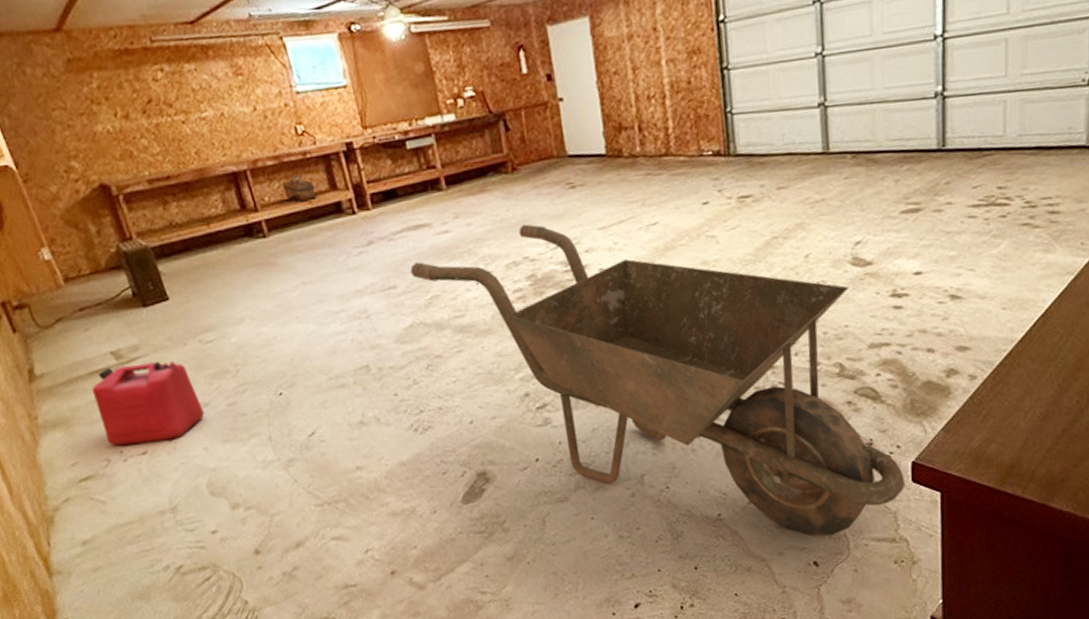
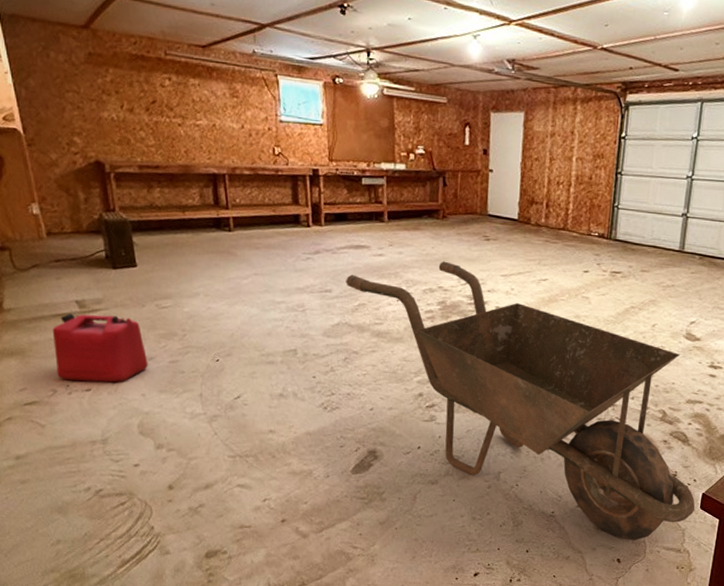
toolbox: present [281,175,317,203] -> none [252,186,280,210]

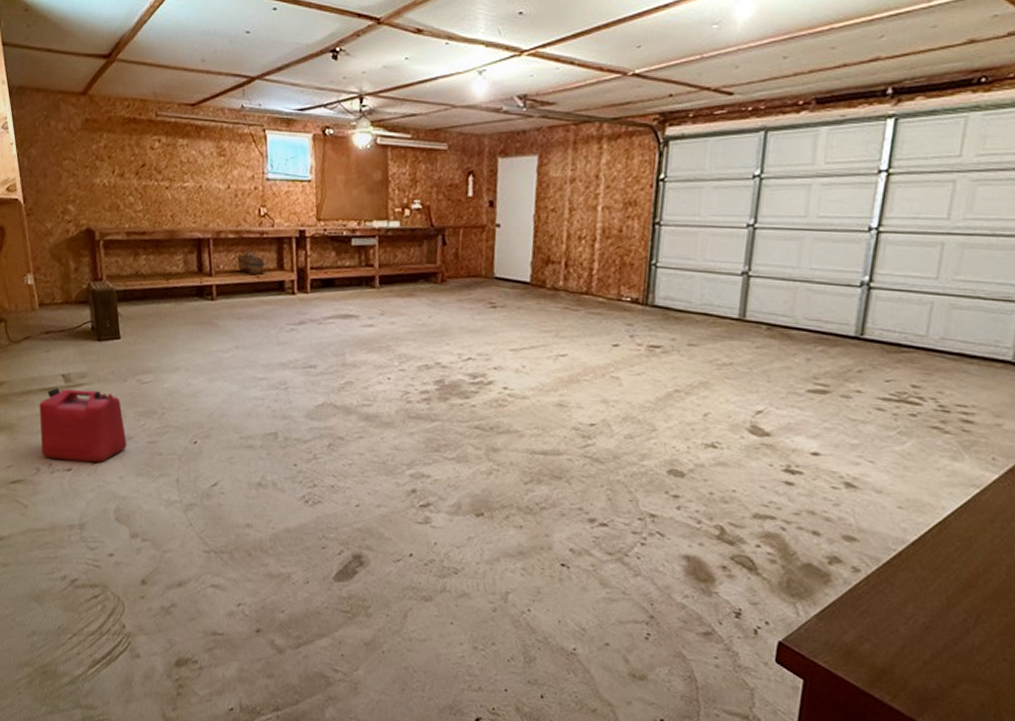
toolbox: none [252,186,280,210] -> present [236,250,265,276]
wheelbarrow: present [346,261,696,541] -> none [332,332,769,698]

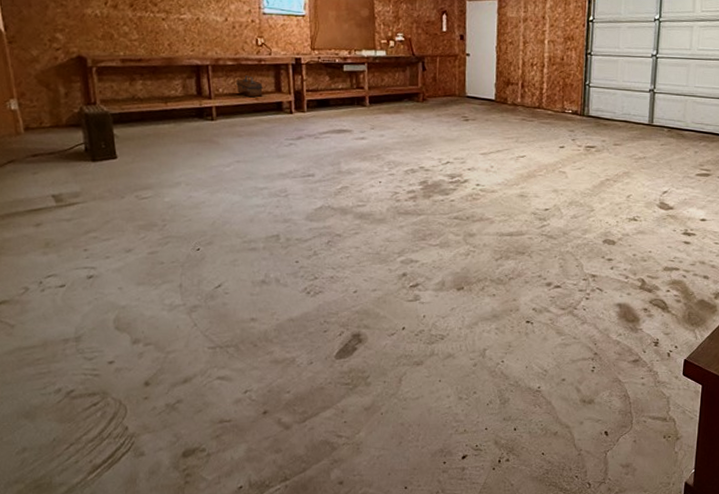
fuel can: present [39,387,127,463] -> none [26,207,126,278]

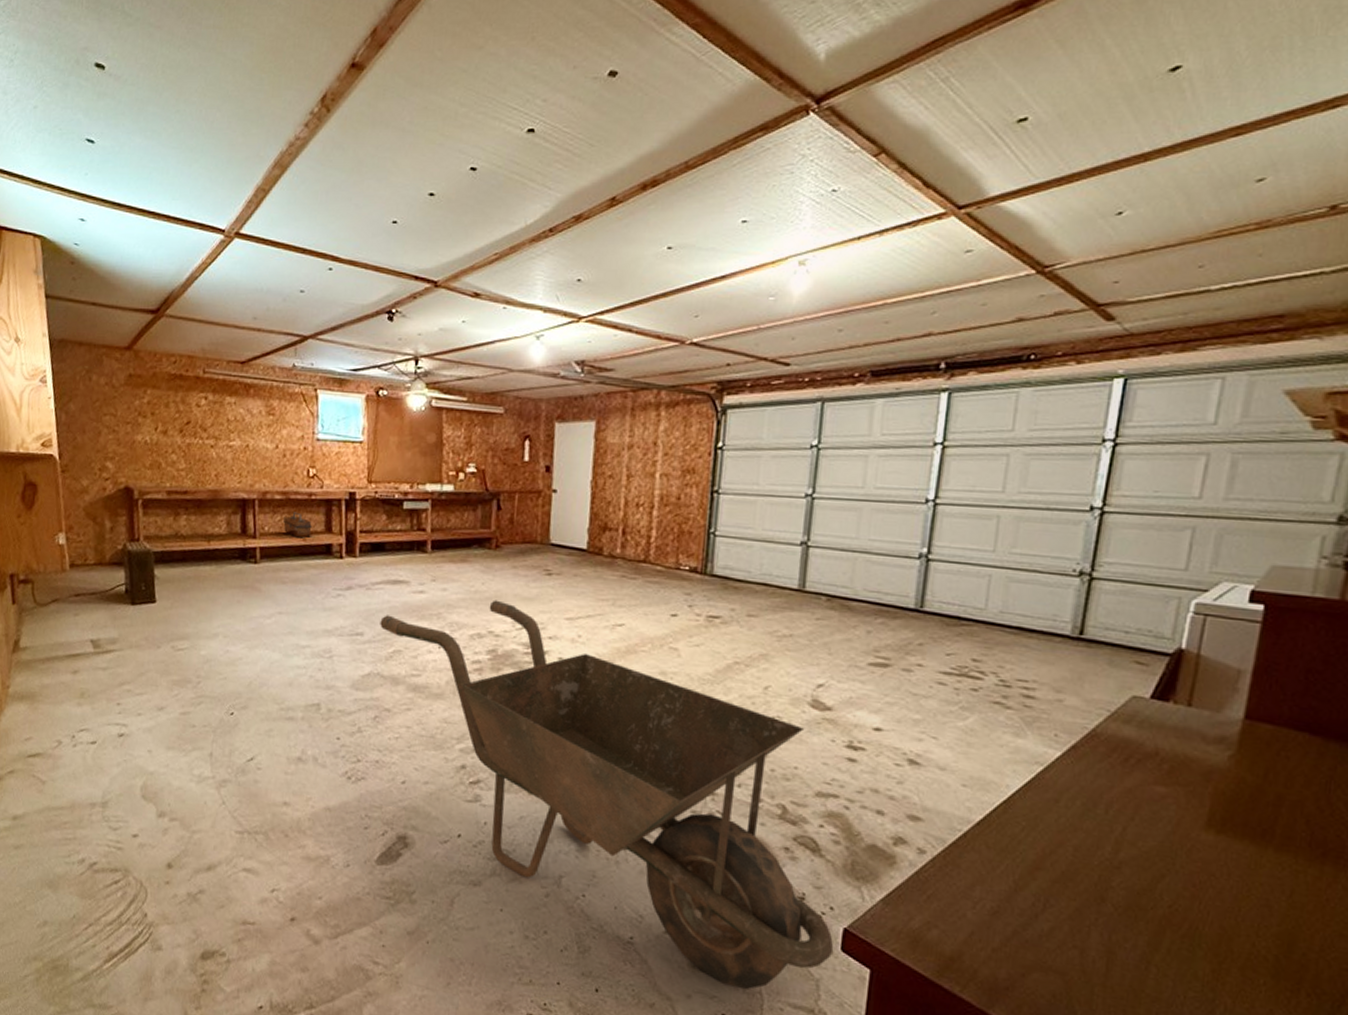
wheelbarrow: none [328,142,678,412] -> present [380,600,834,990]

